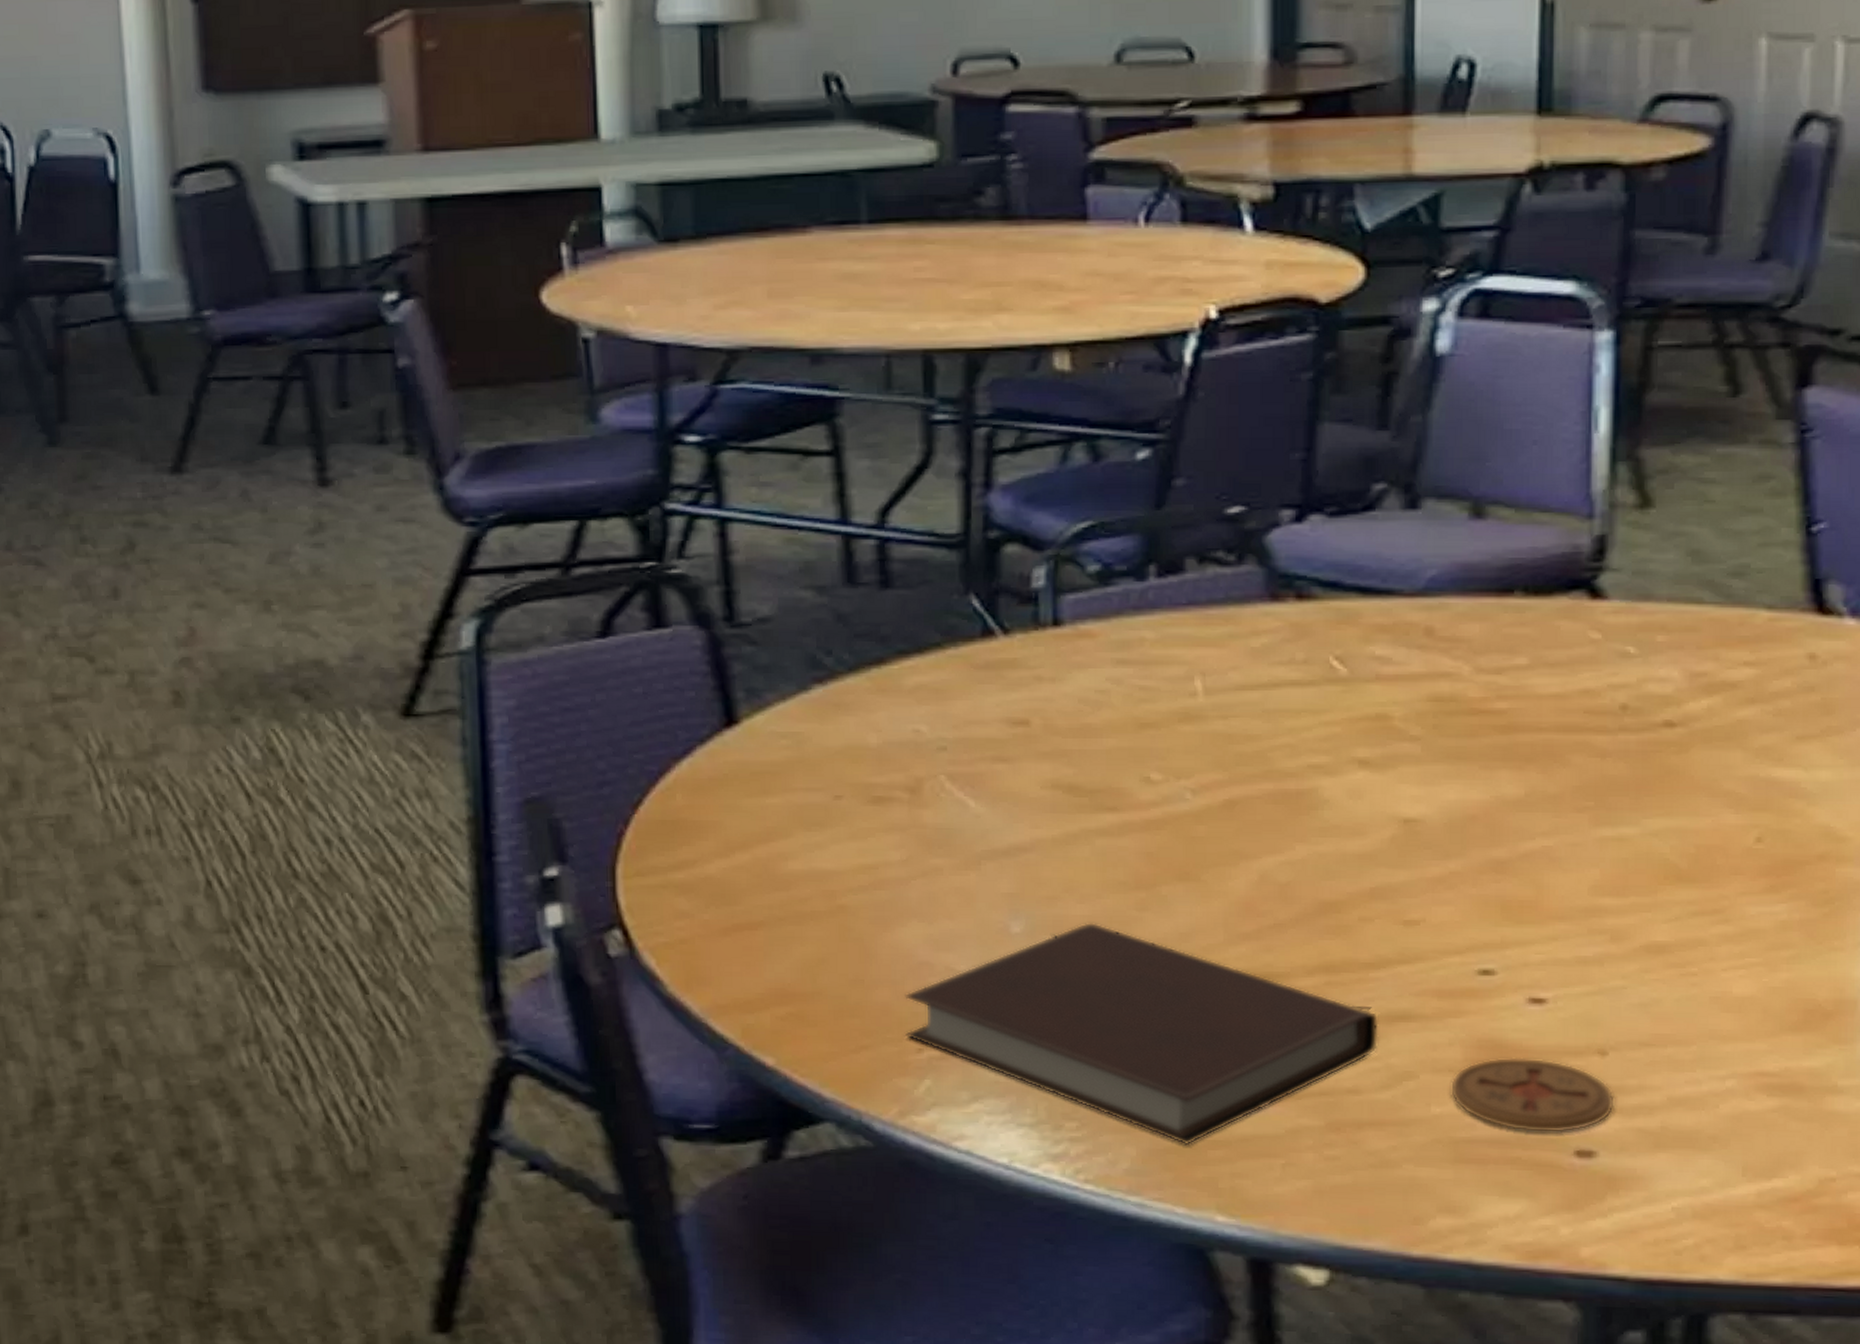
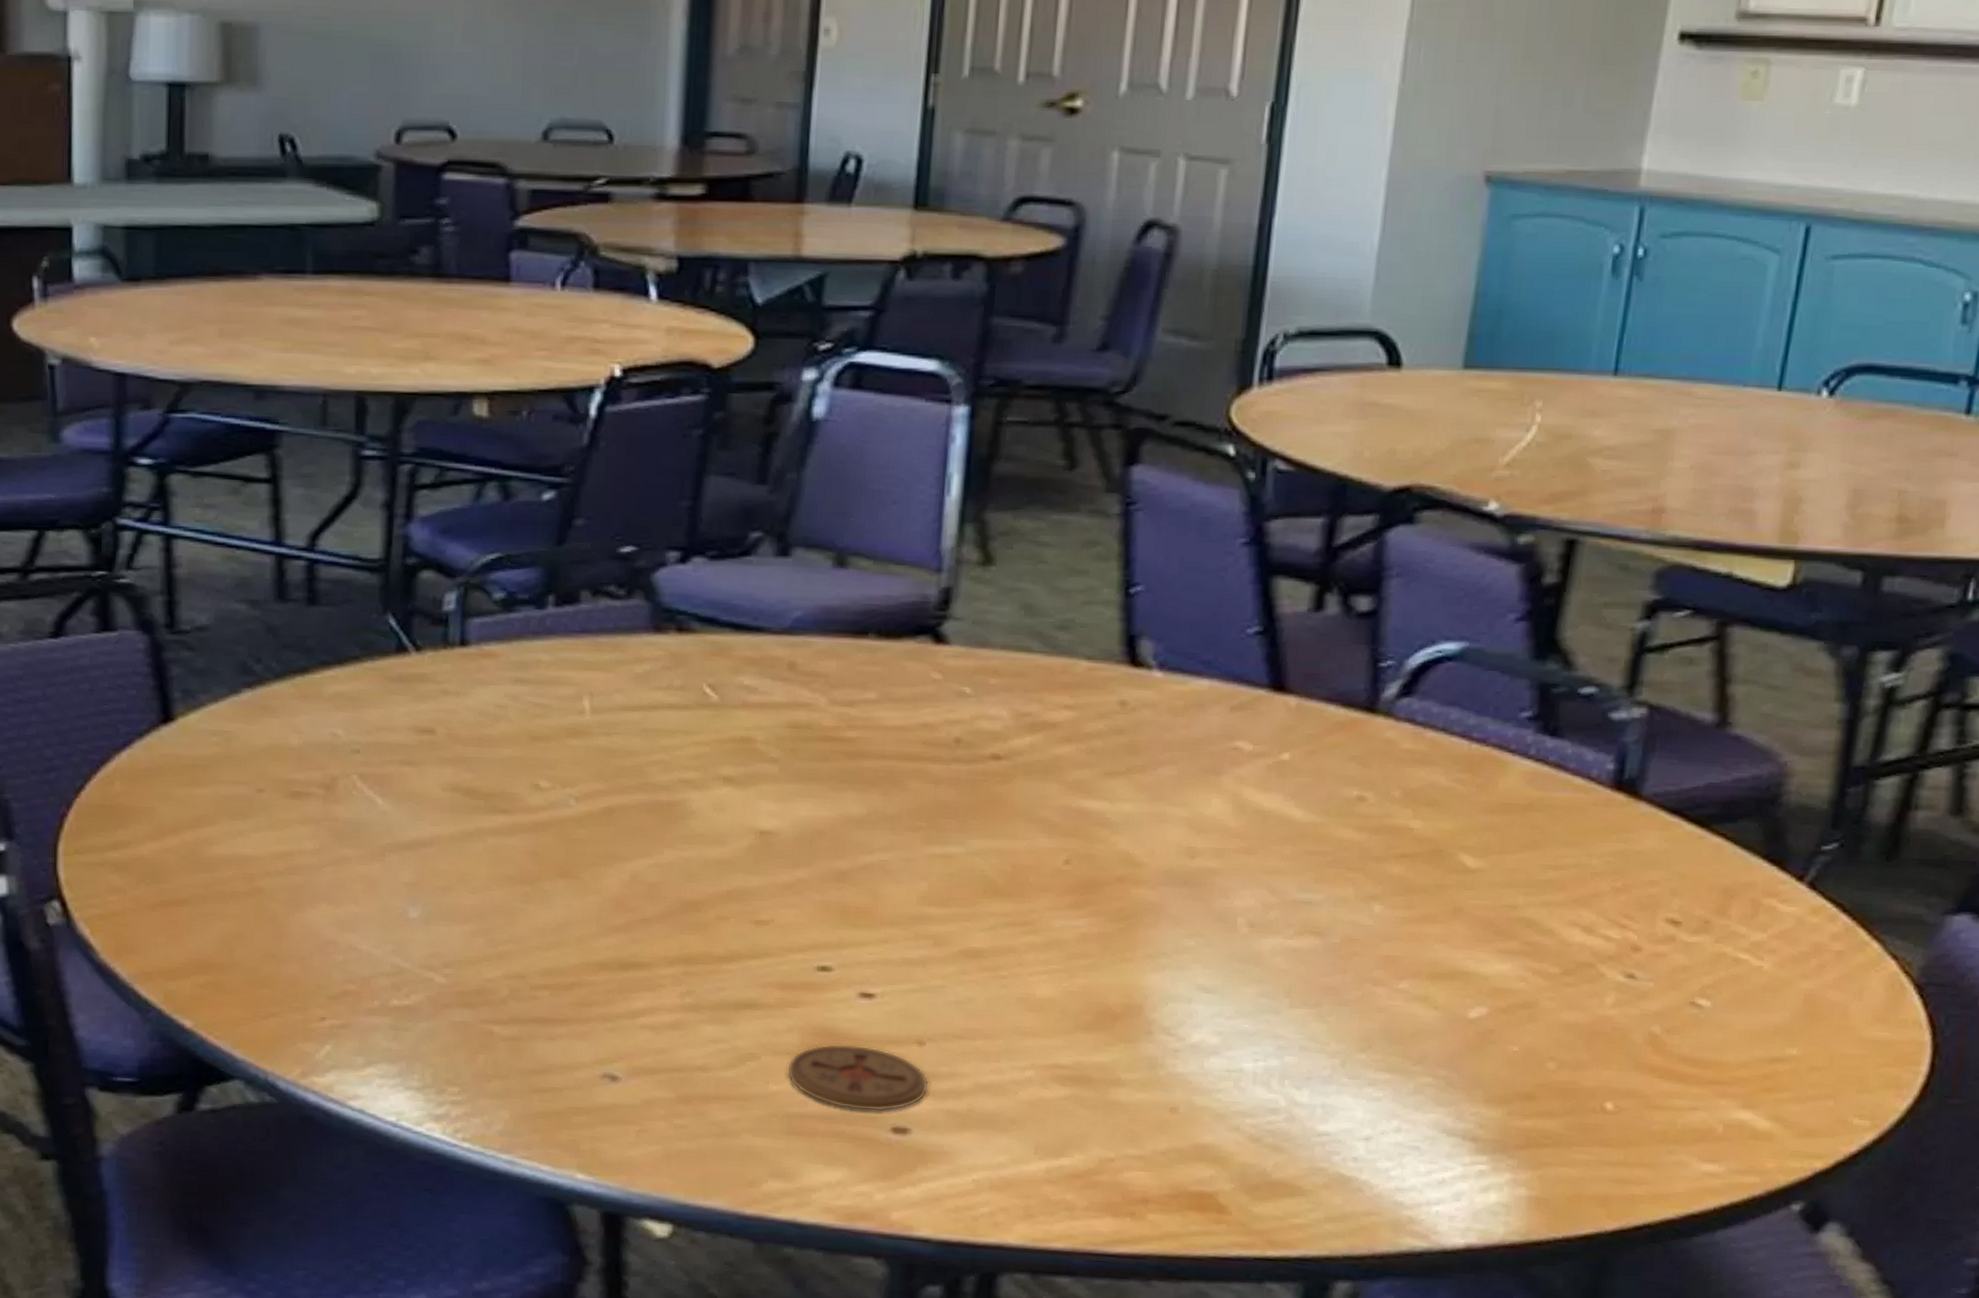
notebook: present [905,922,1379,1146] -> none [310,910,728,1112]

